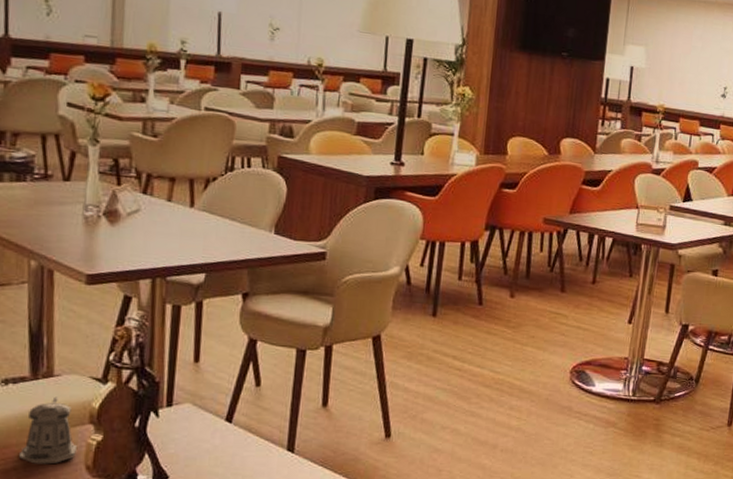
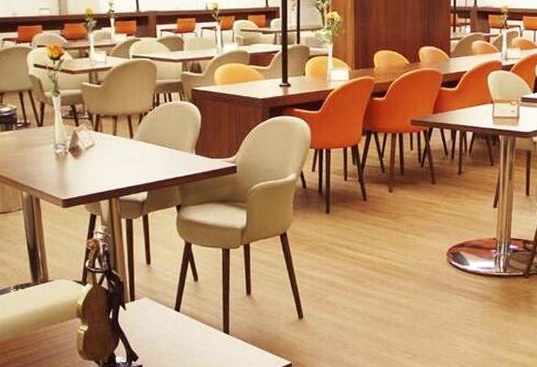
pepper shaker: present [19,396,78,464] -> none [32,297,71,351]

